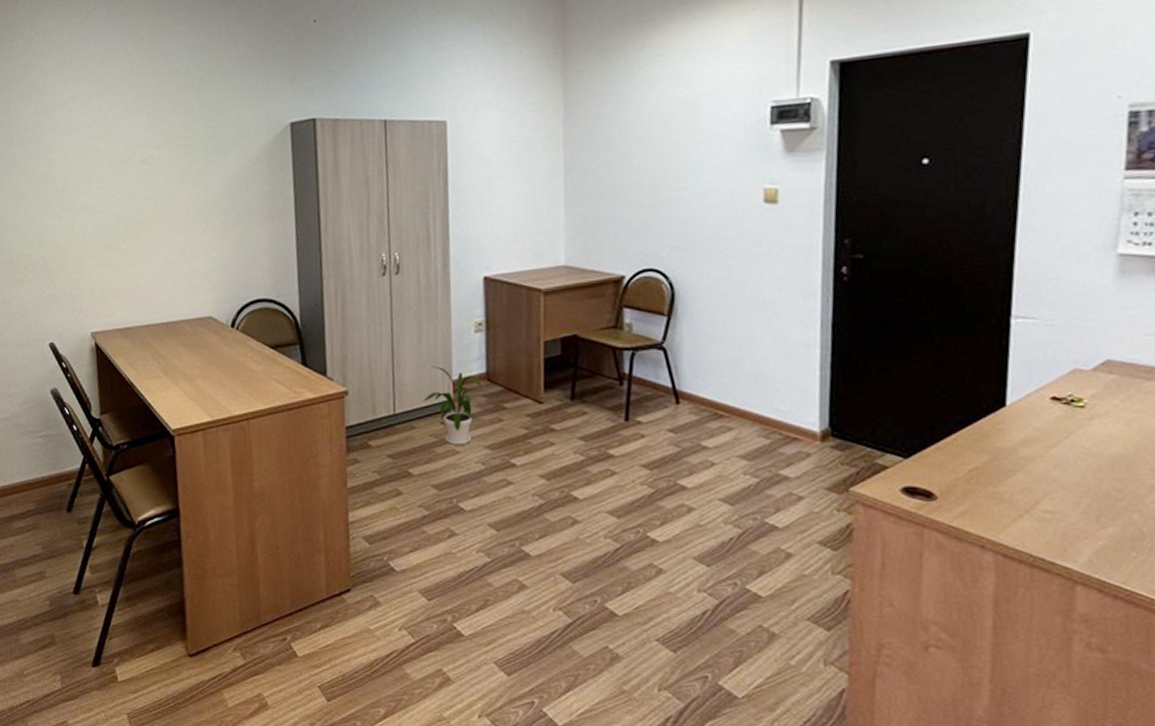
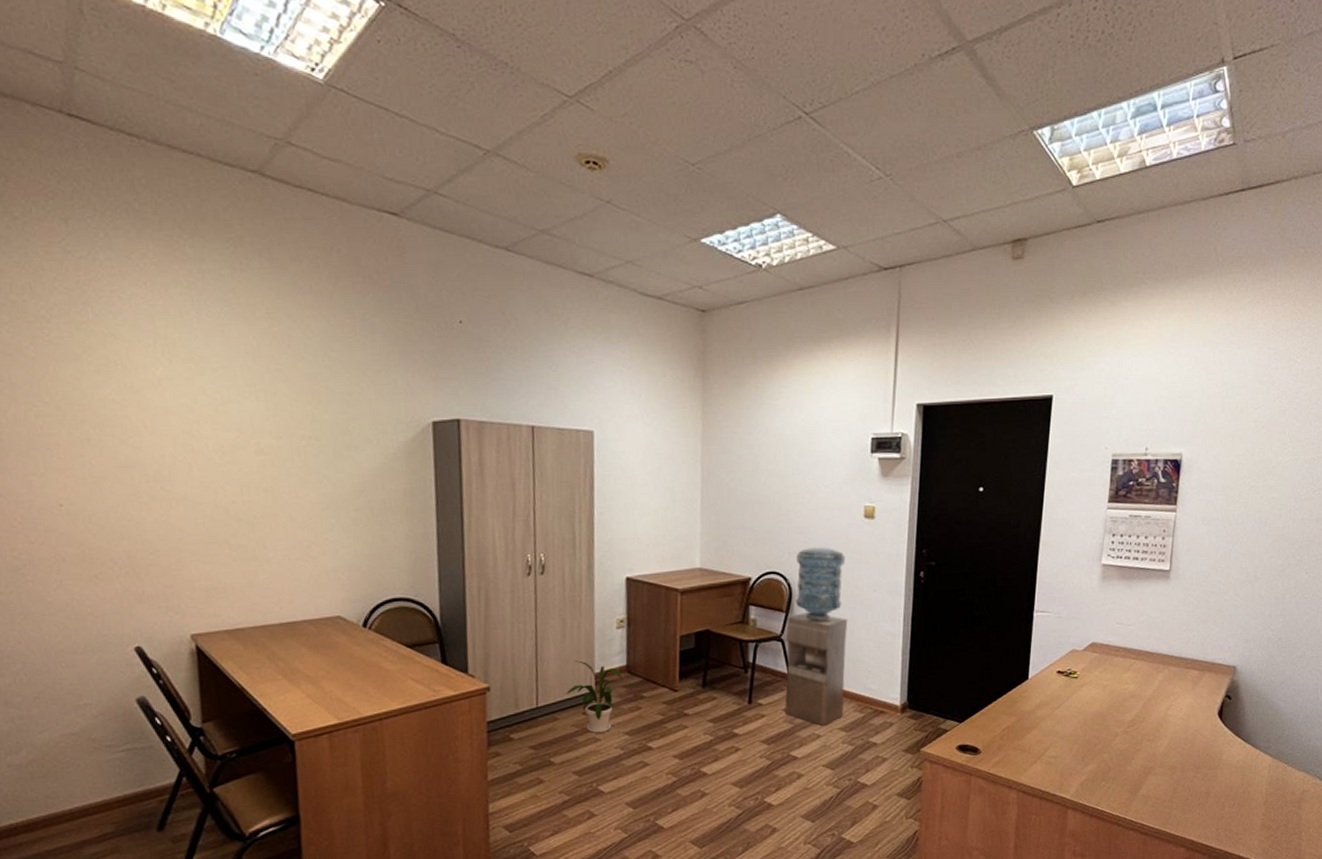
water cooler: none [668,238,747,451] -> present [785,547,848,726]

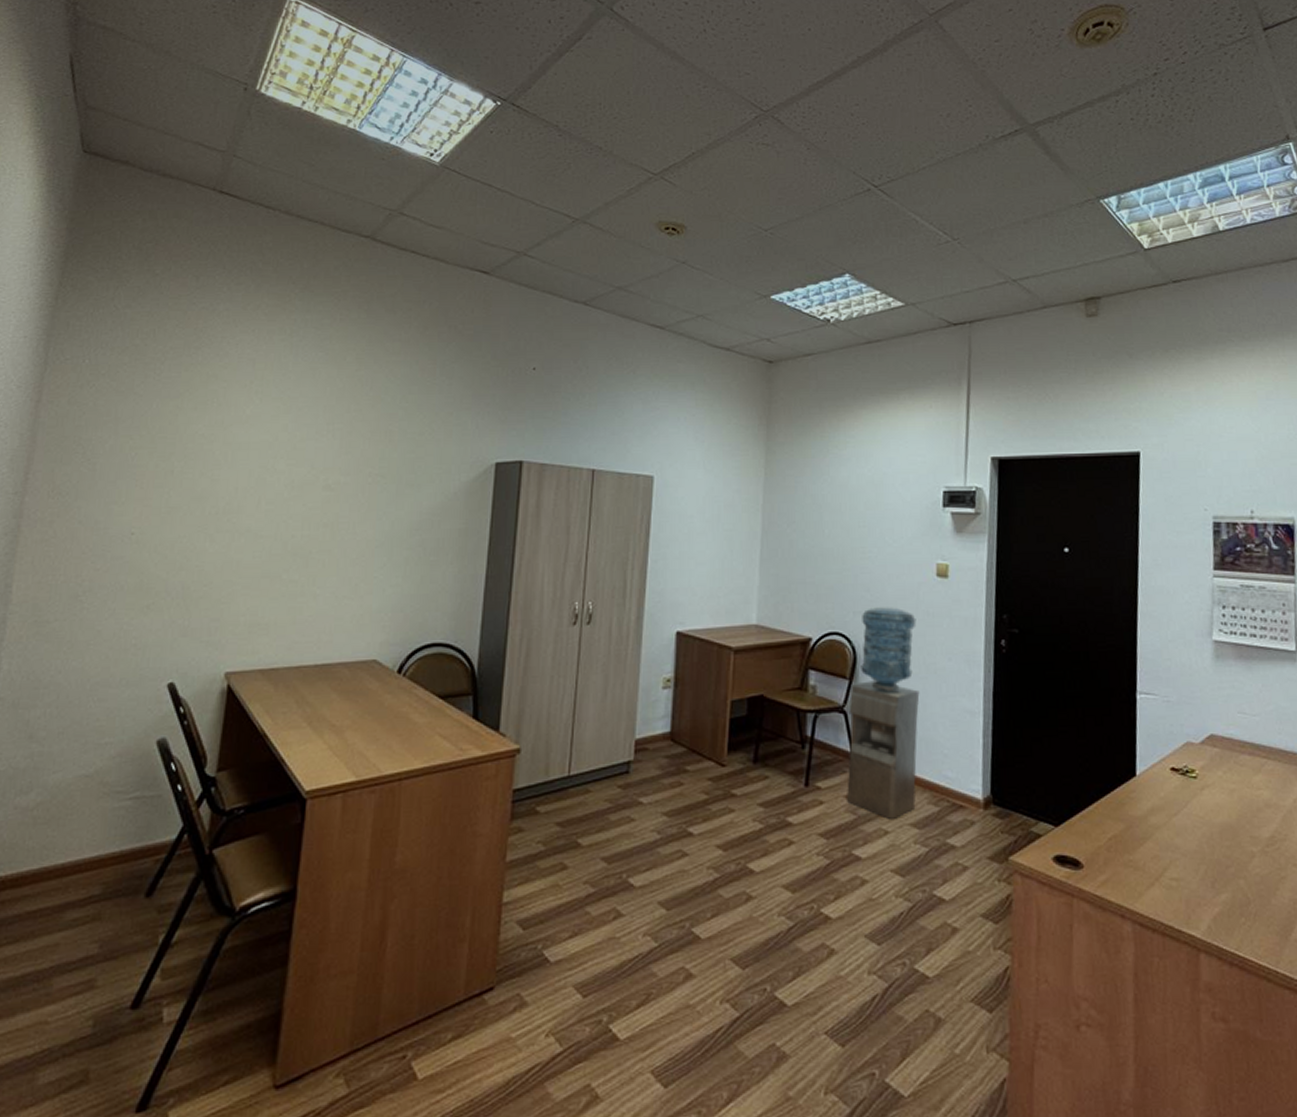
house plant: present [565,660,624,734] -> none [600,723,666,813]

